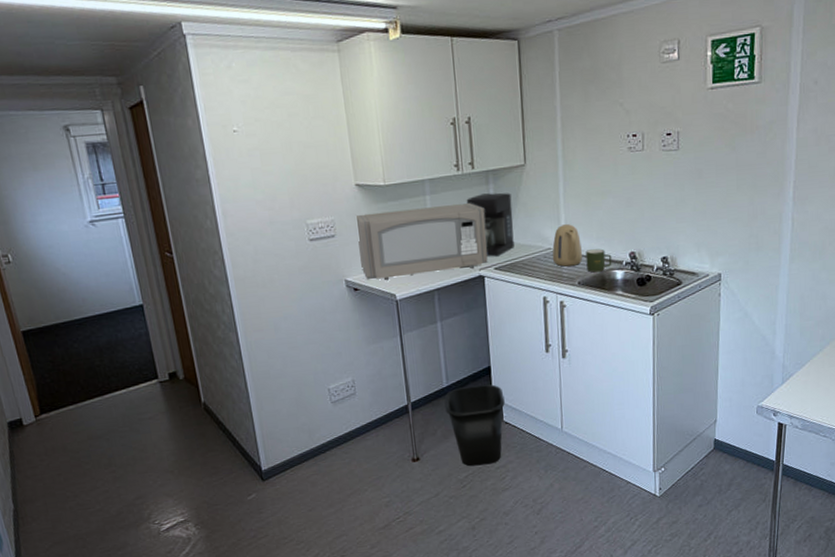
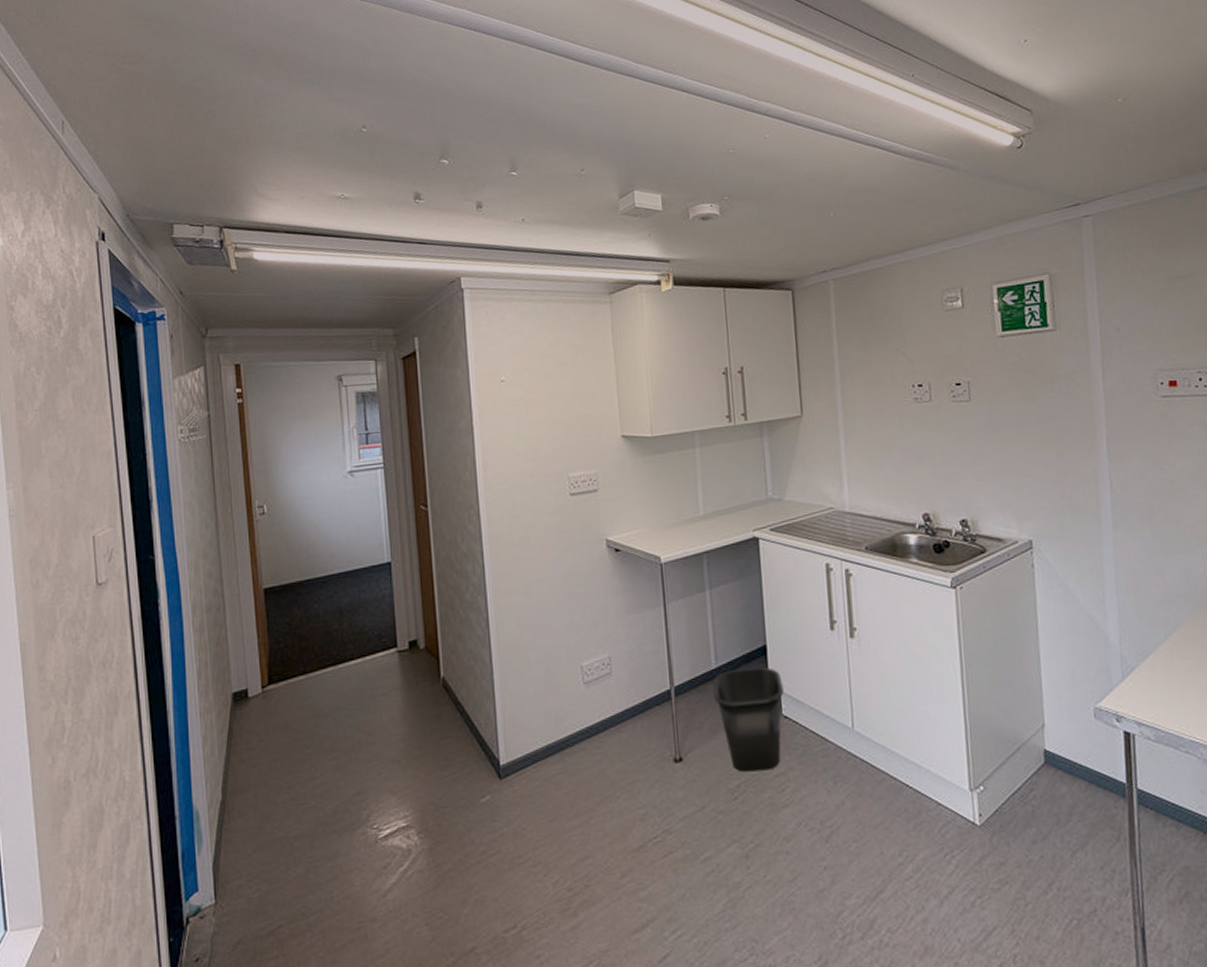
microwave: present [356,203,488,281] -> none [621,457,763,542]
coffee maker: present [466,192,514,257] -> none [738,445,792,517]
kettle: present [552,224,583,267] -> none [834,481,870,529]
mug: present [585,248,612,273] -> none [872,509,903,537]

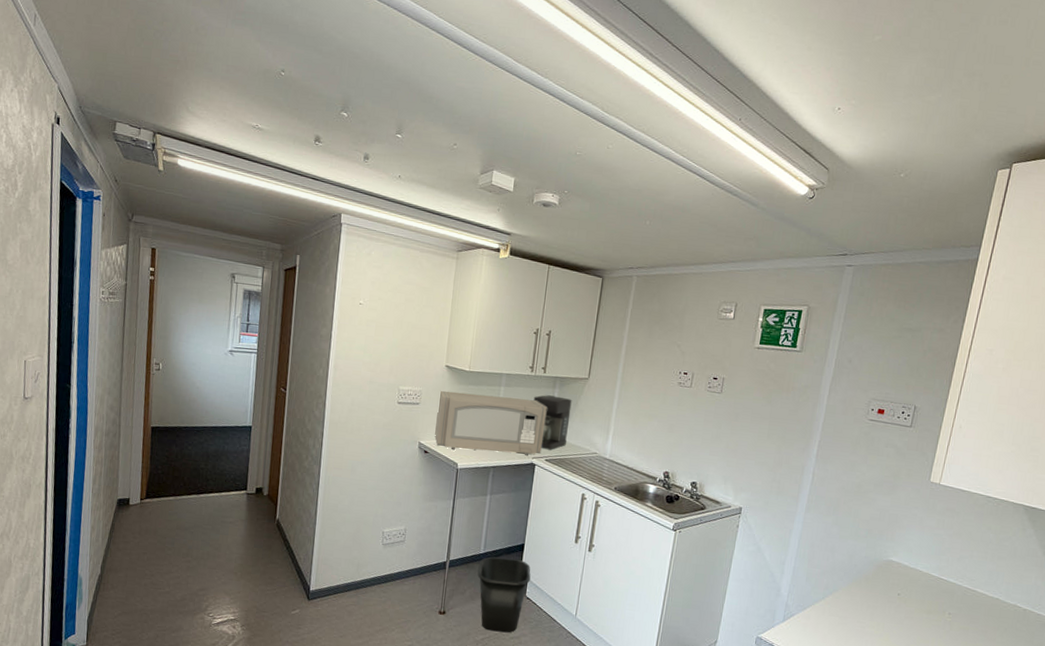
microwave: none [621,457,763,542] -> present [435,390,547,457]
coffee maker: none [738,445,792,517] -> present [533,395,572,450]

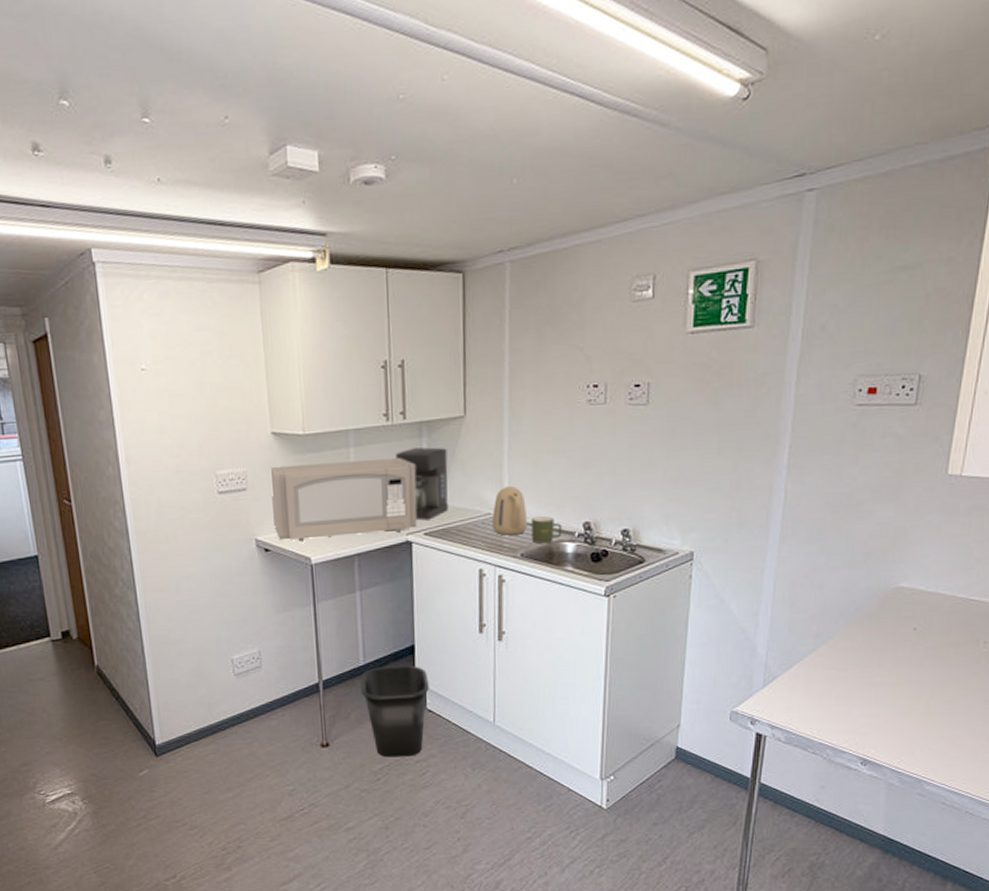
kettle: none [596,435,624,473] -> present [491,486,528,535]
mug: none [624,461,648,483] -> present [531,516,562,544]

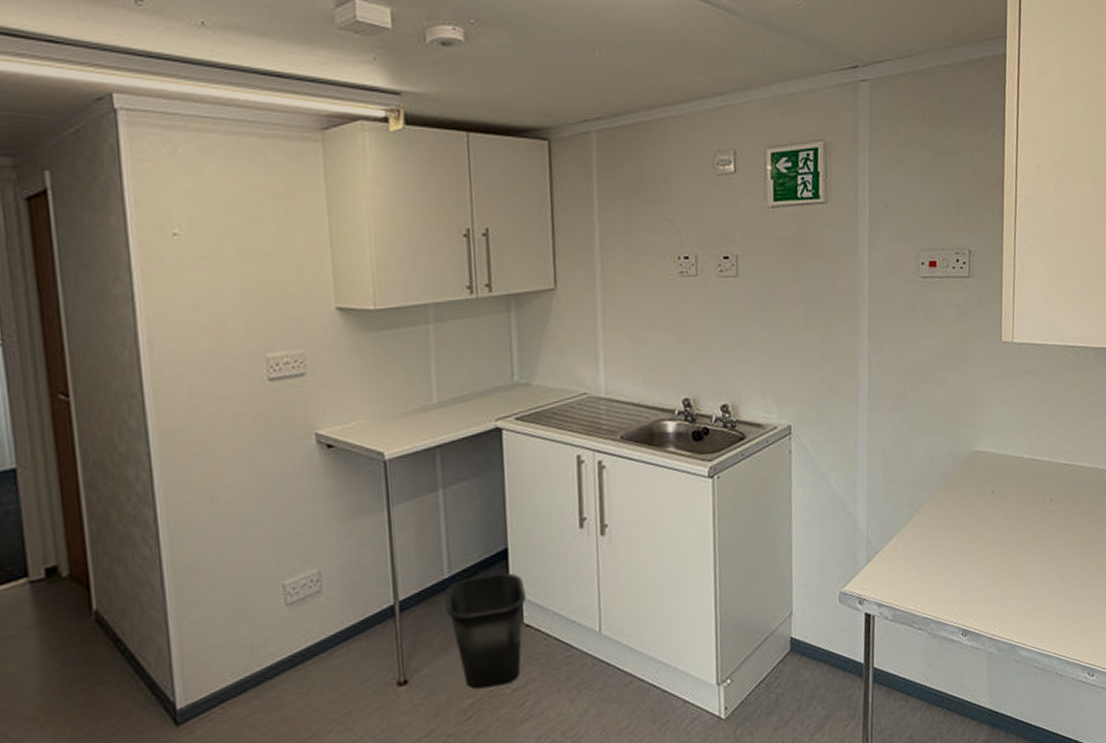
microwave: present [271,458,417,542] -> none [336,335,507,435]
coffee maker: present [395,447,448,521] -> none [481,322,541,404]
kettle: present [491,486,528,535] -> none [588,363,627,417]
mug: present [531,516,562,544] -> none [629,394,662,424]

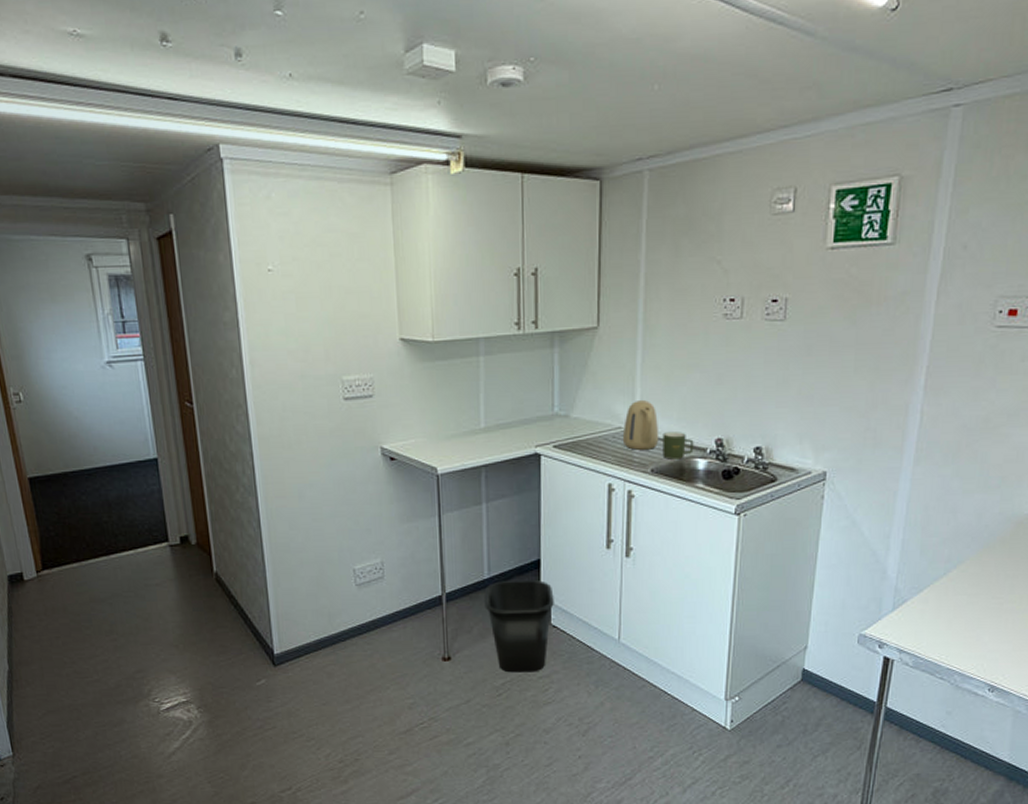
kettle: none [588,363,627,417] -> present [622,400,659,450]
mug: none [629,394,662,424] -> present [662,432,694,460]

